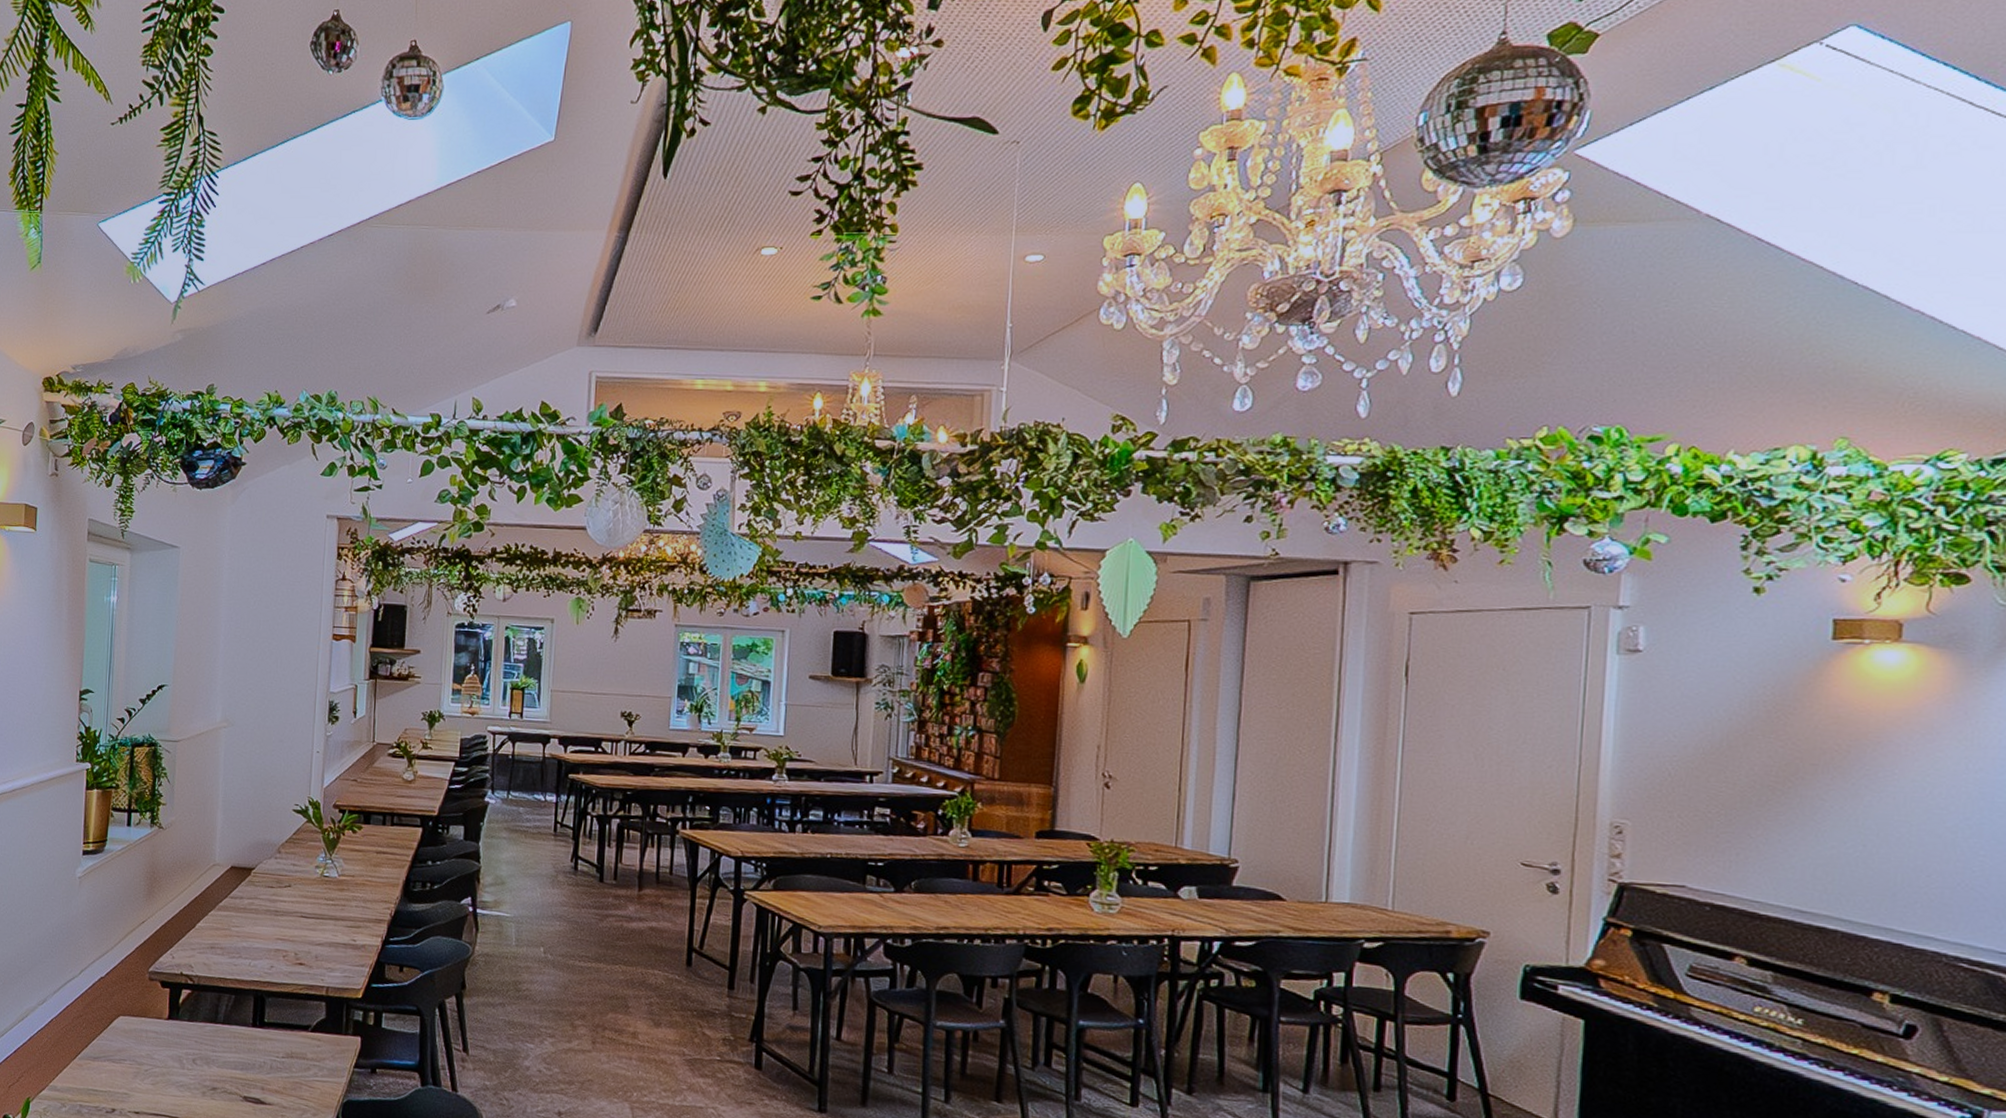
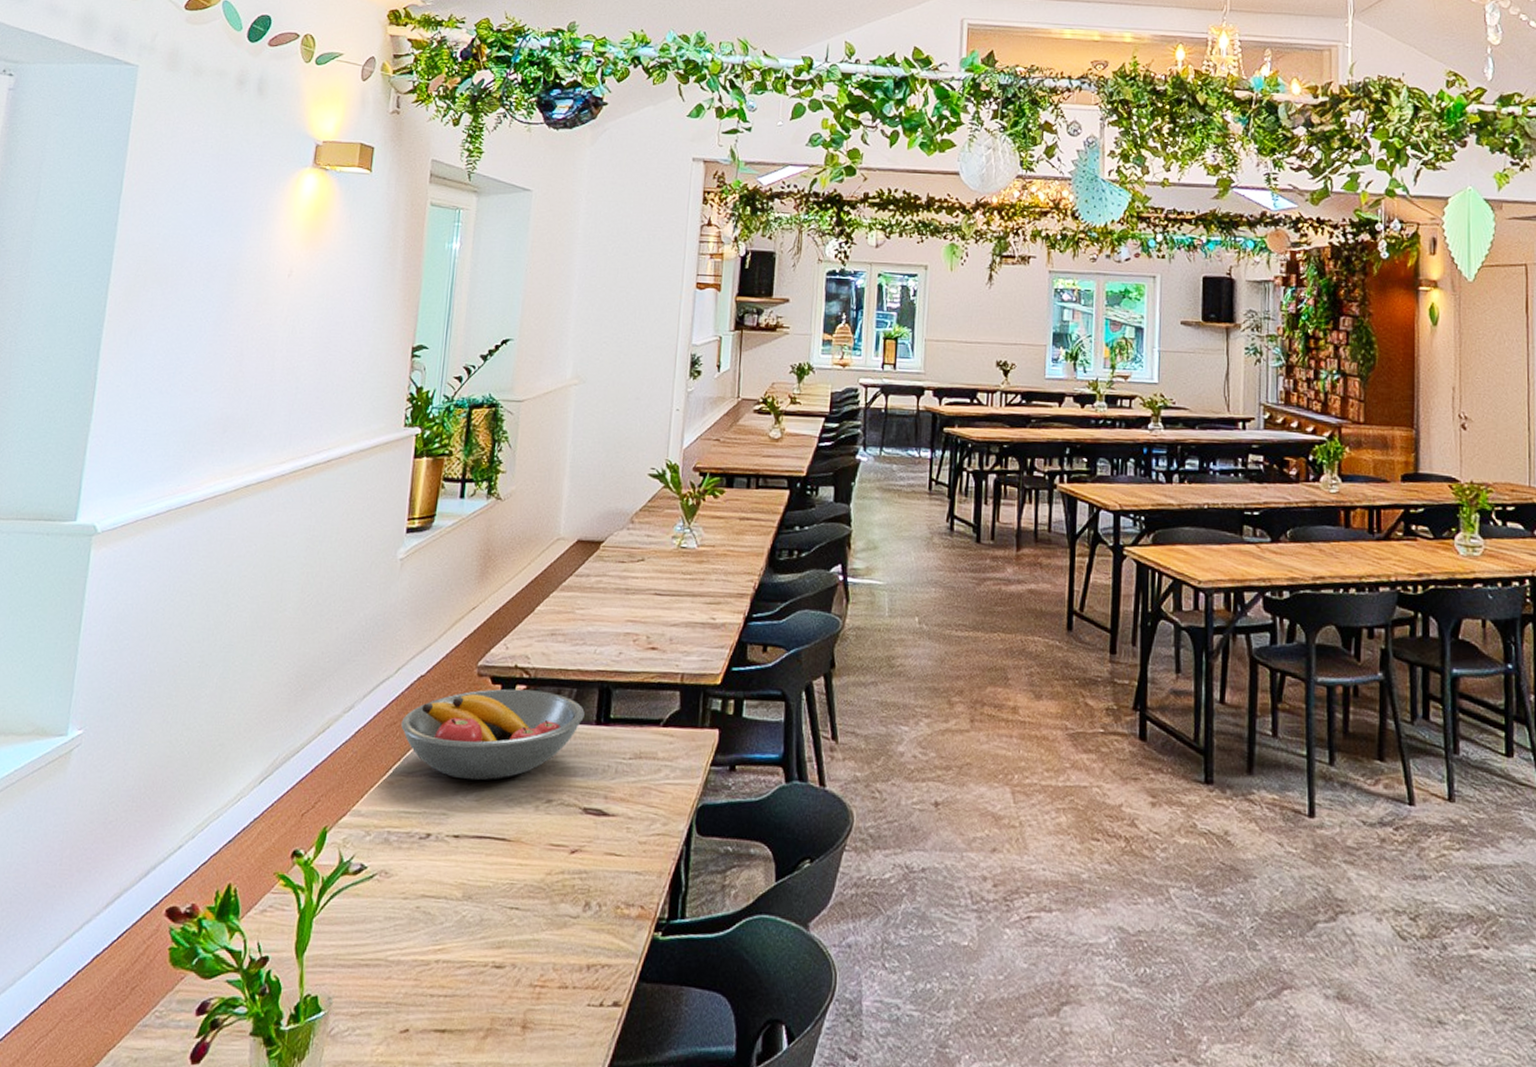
fruit bowl: none [86,992,242,1068] -> present [401,688,585,781]

